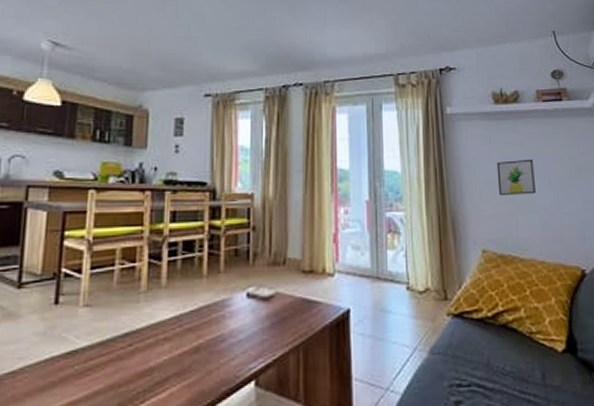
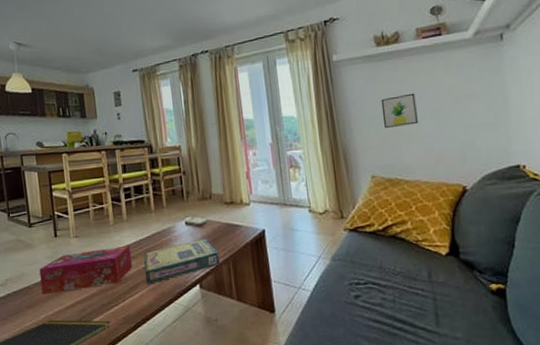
tissue box: none [17,322,165,391] -> present [39,246,133,295]
video game box: none [181,316,287,379] -> present [143,238,220,285]

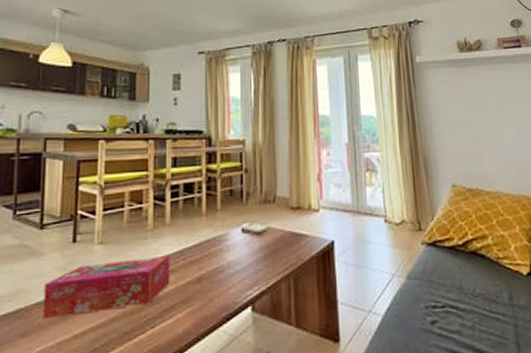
video game box: present [143,238,220,285] -> none [186,249,279,306]
wall art: present [381,93,418,128] -> none [463,101,499,135]

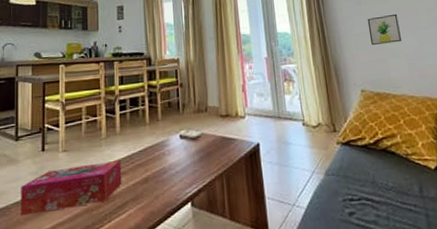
wall art: none [463,101,499,135] -> present [367,13,401,45]

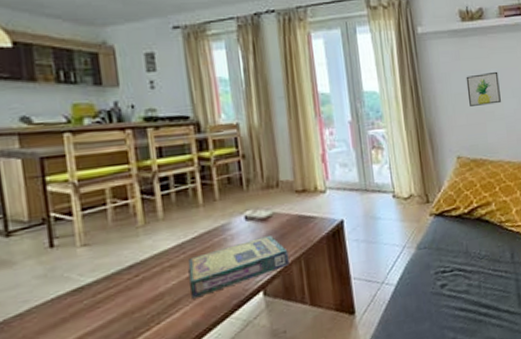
tissue box: present [21,160,122,216] -> none [23,251,172,331]
video game box: none [134,152,214,203] -> present [187,234,290,299]

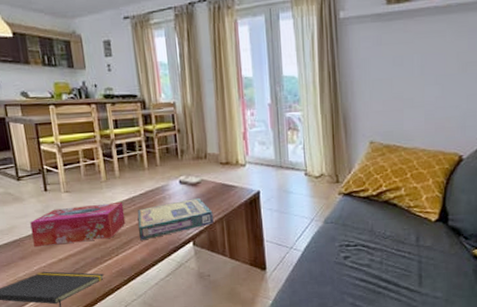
tissue box: none [23,251,172,331] -> present [30,202,126,247]
wall art: present [466,71,501,106] -> none [386,57,422,93]

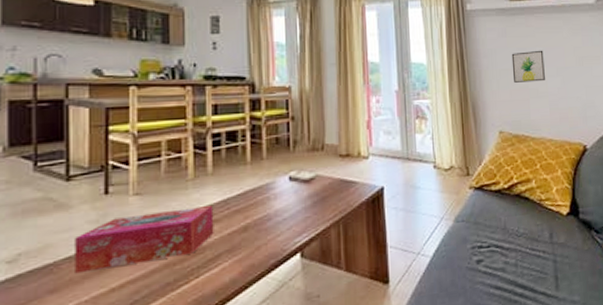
video game box: present [137,197,214,241] -> none [231,196,328,255]
wall art: none [386,57,422,93] -> present [511,50,545,83]

